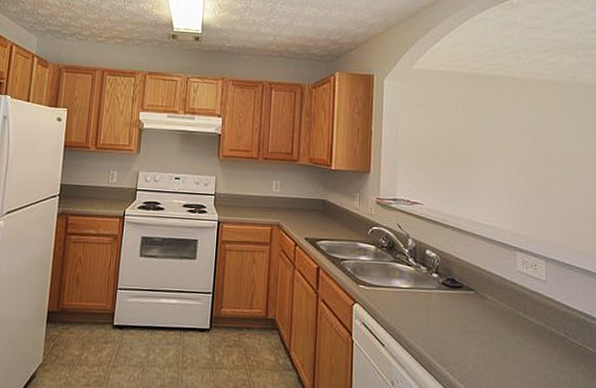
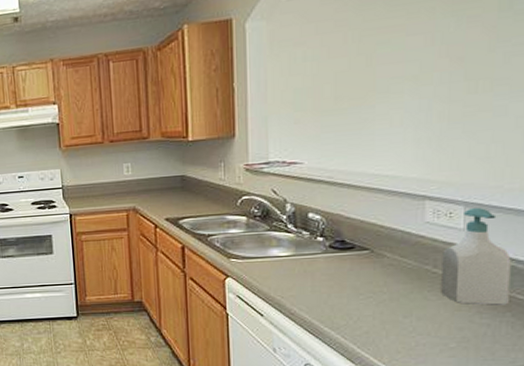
soap bottle: none [529,262,582,355] -> present [439,207,511,305]

